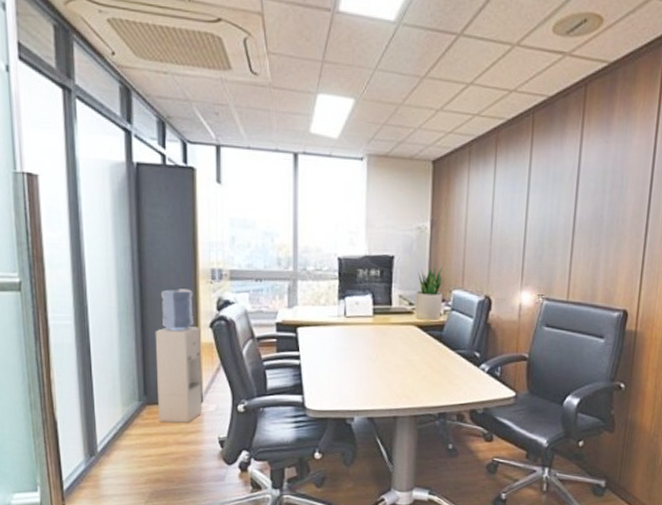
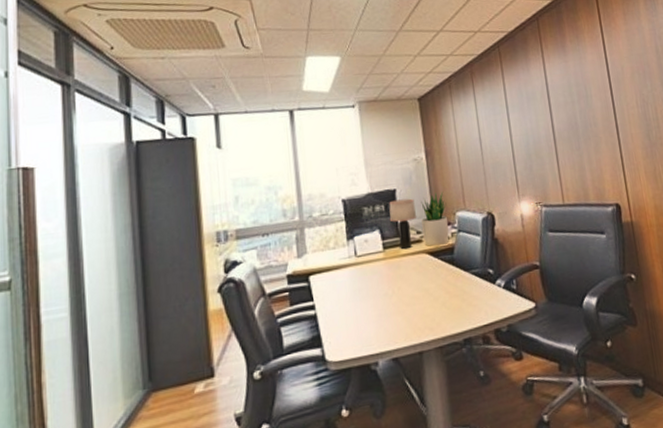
water cooler: present [155,288,202,423] -> none [159,256,214,409]
table lamp: none [383,267,412,319] -> present [389,198,417,250]

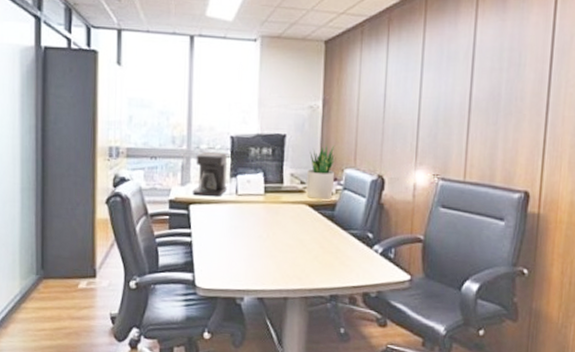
coffee maker: none [309,217,345,265] -> present [192,152,227,196]
table lamp: present [389,198,417,250] -> none [275,145,304,197]

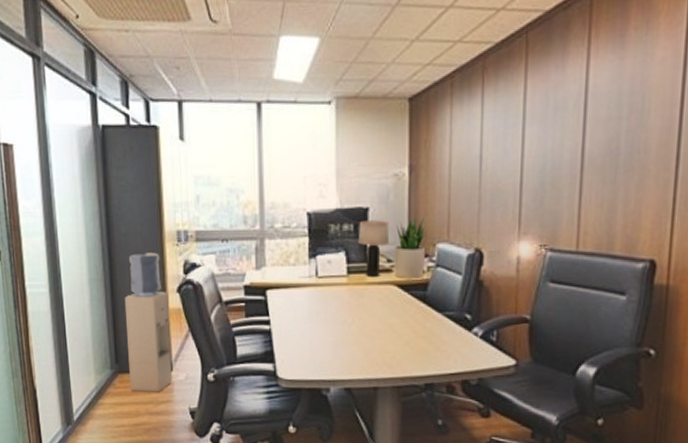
water cooler: none [54,165,97,298] -> present [124,252,172,392]
coffee maker: present [192,152,227,196] -> none [268,232,306,279]
table lamp: none [275,145,304,197] -> present [357,220,390,278]

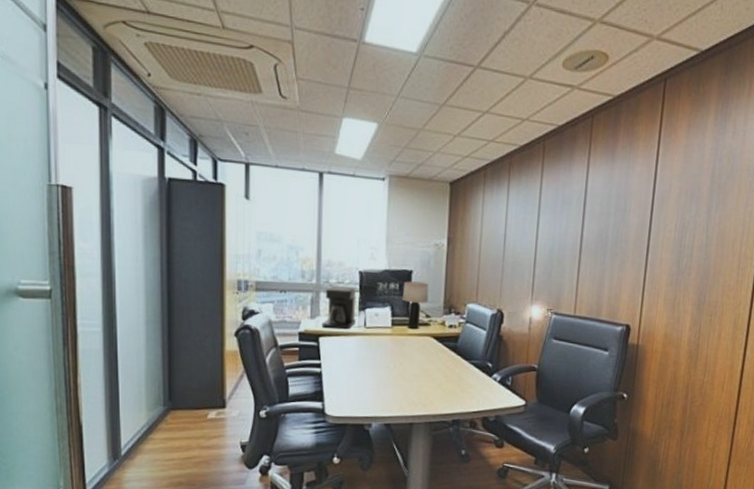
water cooler: present [124,252,172,392] -> none [181,298,226,428]
coffee maker: none [268,232,306,279] -> present [321,286,356,329]
planter: present [394,217,427,280] -> none [431,281,459,333]

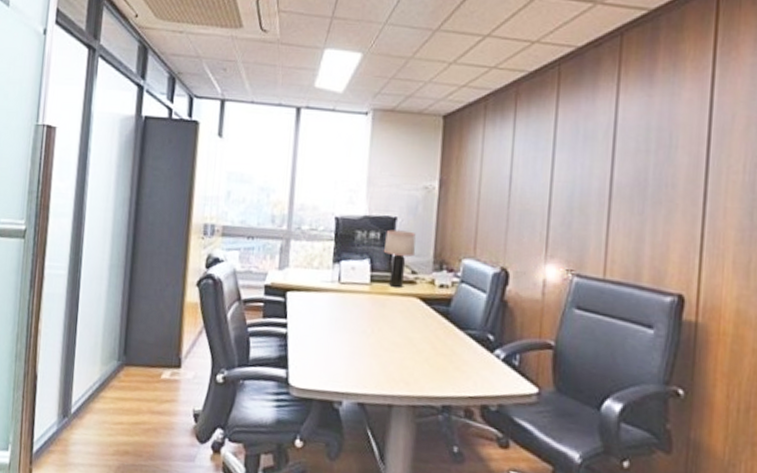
coffee maker: present [321,286,356,329] -> none [290,234,330,283]

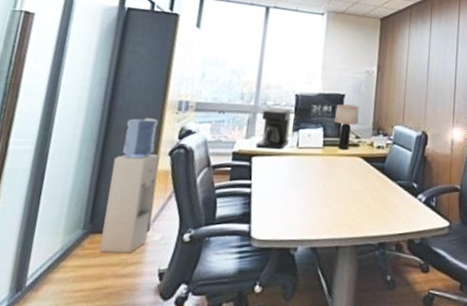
water cooler: none [135,242,187,390] -> present [99,117,159,254]
coffee maker: none [290,234,330,283] -> present [255,108,291,149]

